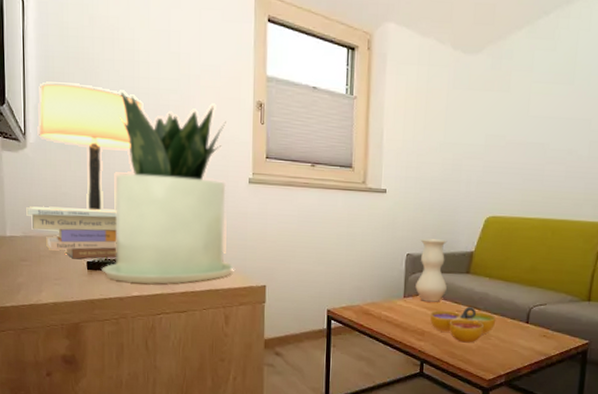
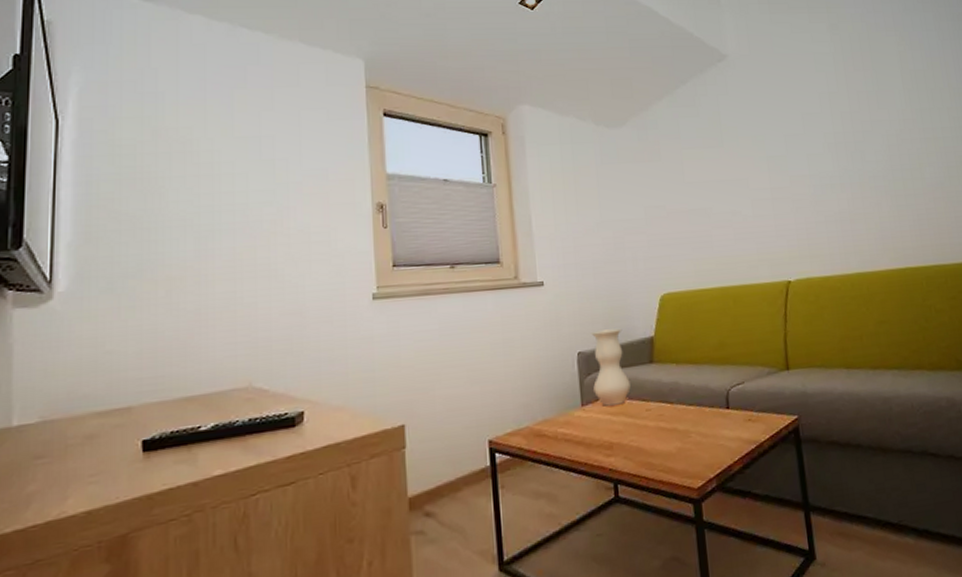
books: present [27,206,117,259] -> none [49,363,189,441]
table lamp: present [39,83,142,211] -> none [72,211,225,368]
planter: present [102,92,234,285] -> none [165,213,360,459]
decorative bowl: present [429,307,496,343] -> none [615,402,693,448]

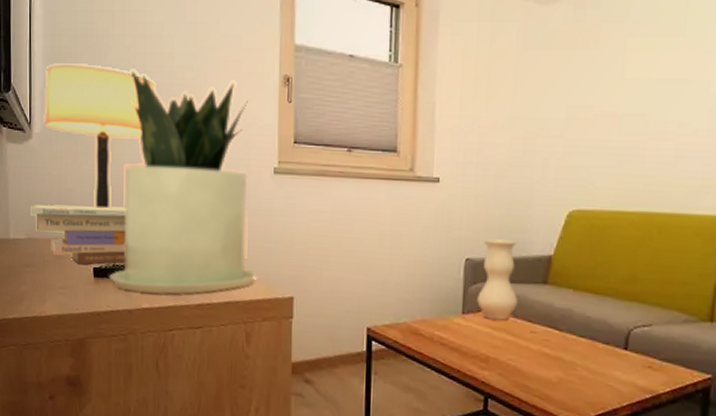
books: none [49,363,189,441] -> present [32,205,126,265]
table lamp: none [72,211,225,368] -> present [45,65,155,209]
planter: none [165,213,360,459] -> present [109,72,257,295]

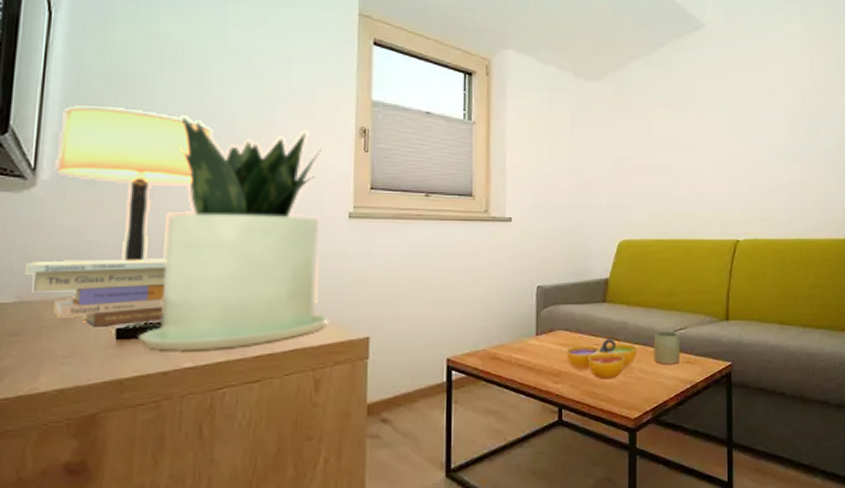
vase: present [477,239,518,321] -> none [549,268,583,338]
decorative bowl: none [495,327,584,374] -> present [566,339,638,380]
mug: none [604,326,642,368] -> present [653,331,681,365]

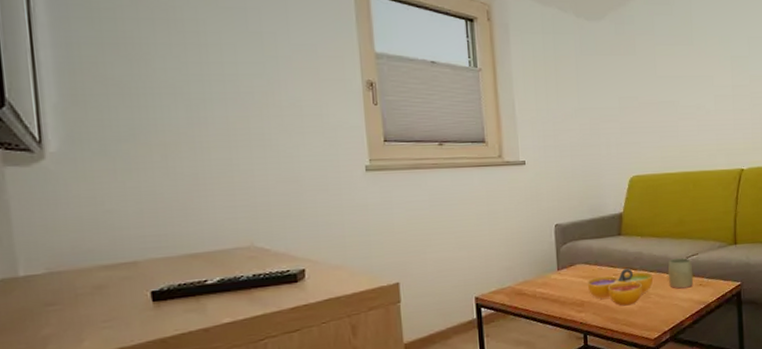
books: present [27,260,167,327] -> none [51,223,196,292]
table lamp: present [57,107,211,261] -> none [61,76,217,227]
planter: present [138,118,328,352] -> none [174,81,358,309]

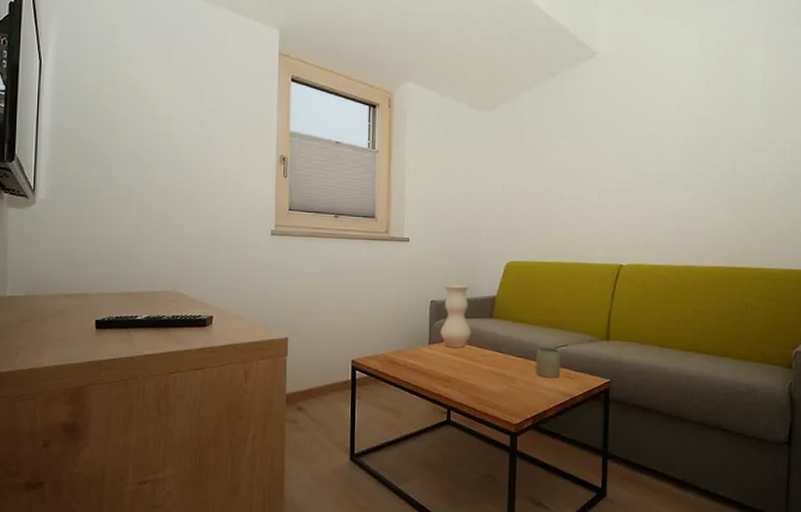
vase: none [567,205,601,271] -> present [440,285,471,348]
decorative bowl: present [587,268,654,306] -> none [455,351,521,388]

